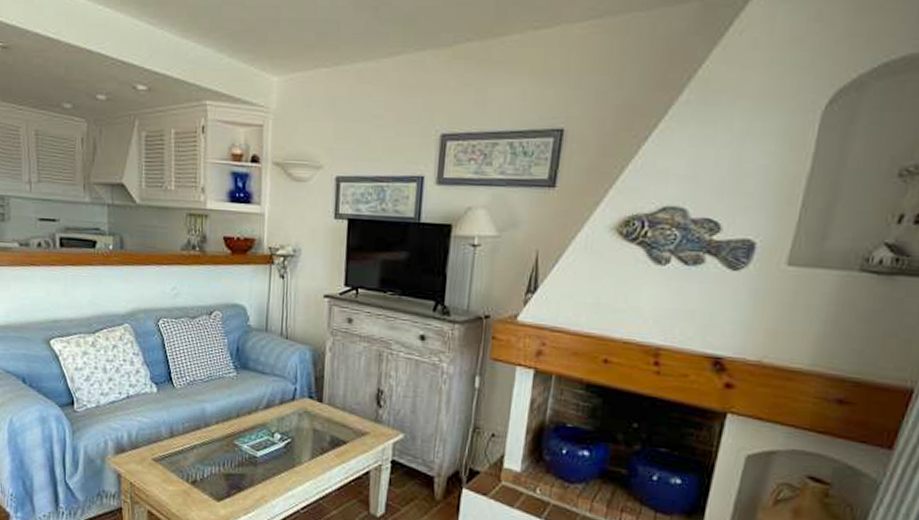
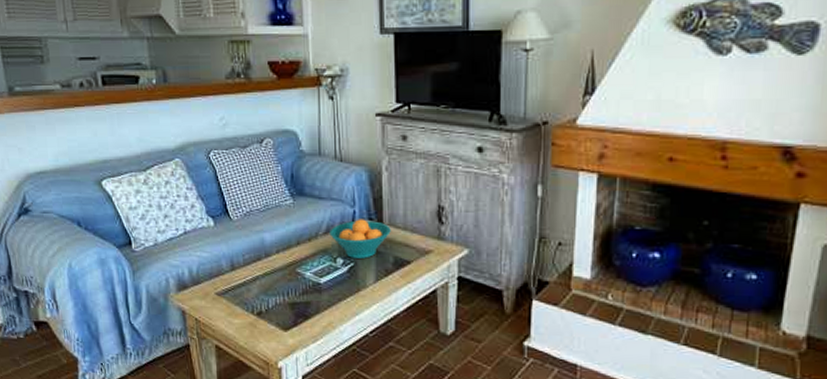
fruit bowl: none [270,396,330,436] -> present [330,219,391,259]

